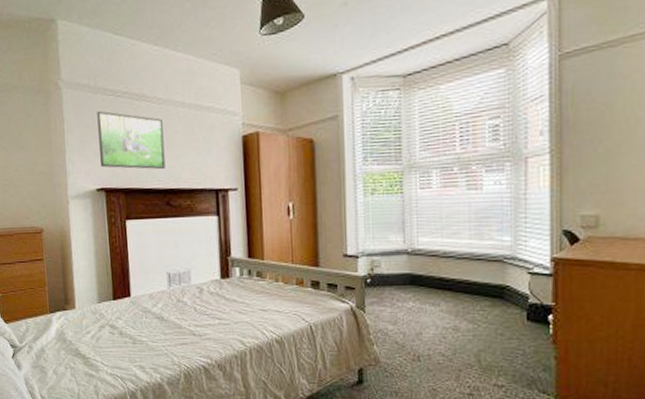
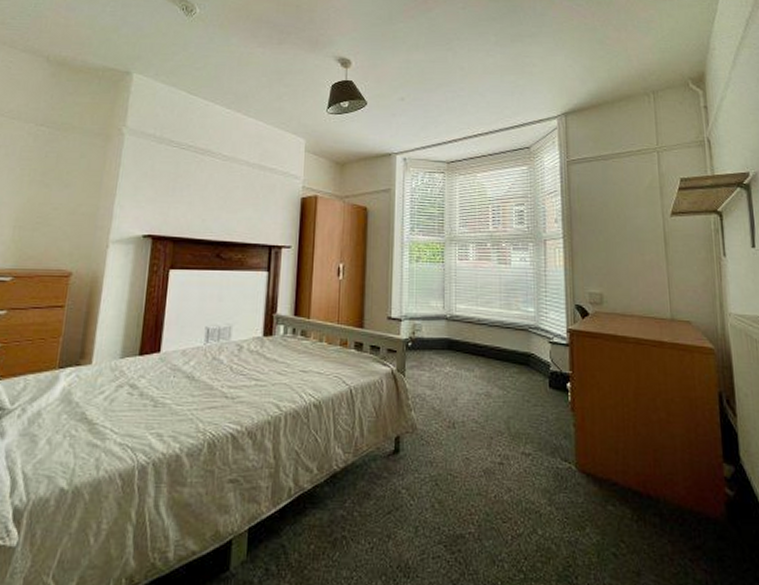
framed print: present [97,110,166,170] -> none [152,159,224,222]

